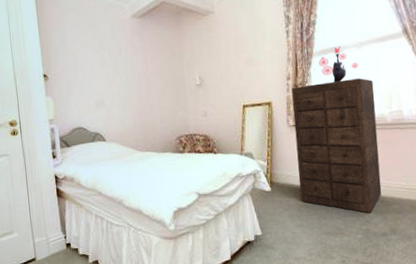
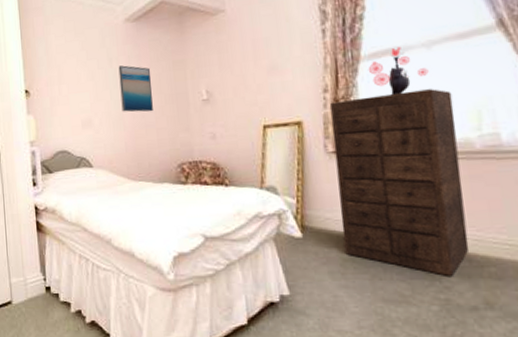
wall art: none [126,55,156,95] -> present [118,65,153,112]

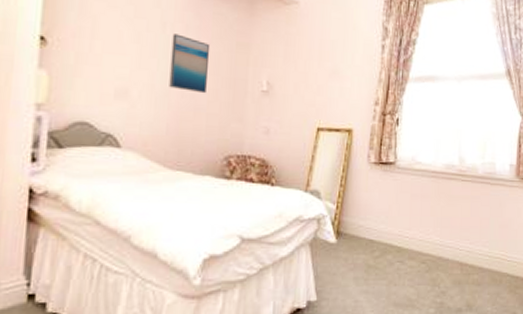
dresser: present [330,89,470,276] -> none [370,115,469,282]
toy figurine: present [368,46,429,96] -> none [413,75,456,119]

